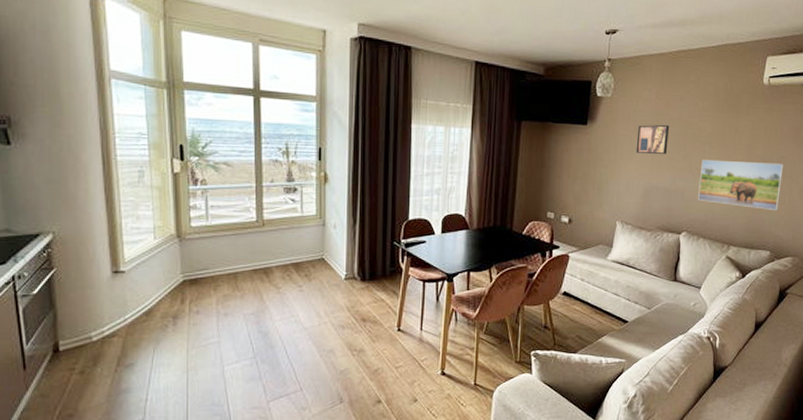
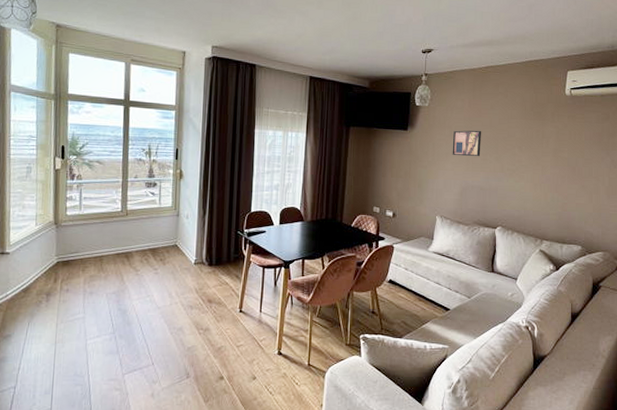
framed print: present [698,159,784,211] -> none [511,161,590,209]

